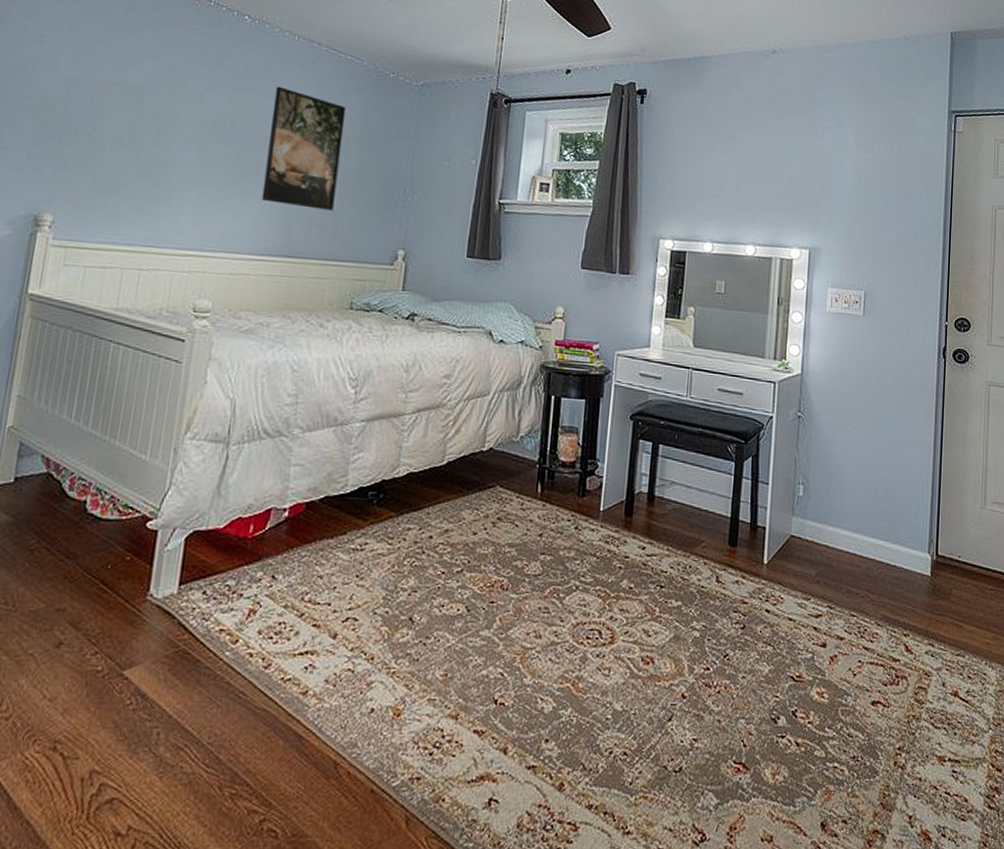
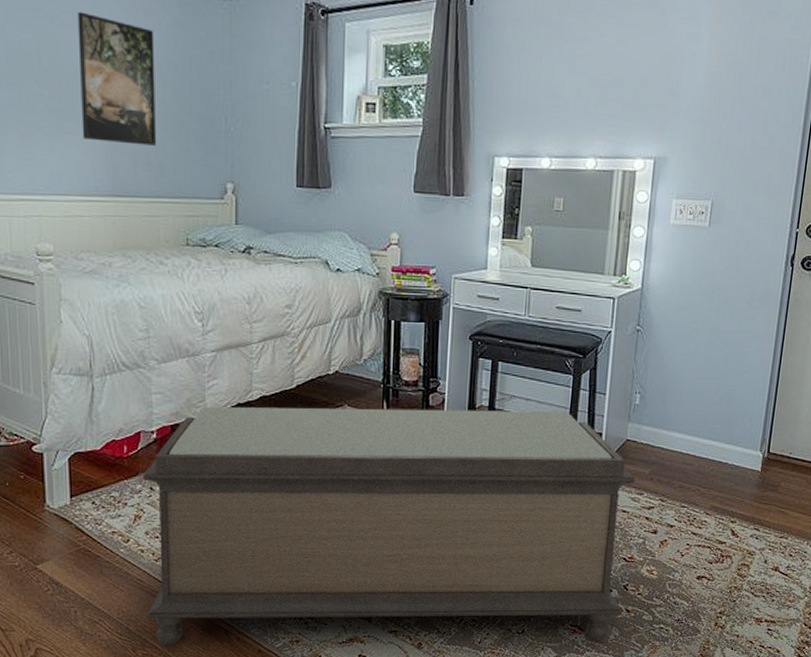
bench: none [242,482,802,784] -> present [143,407,636,646]

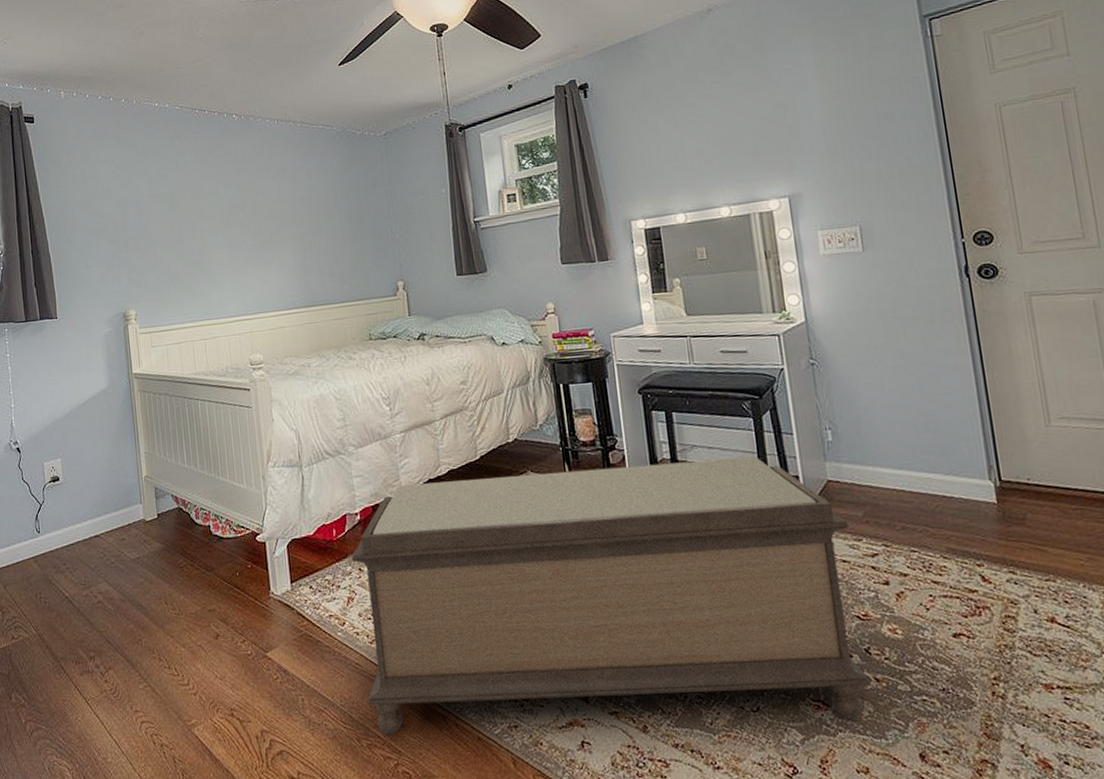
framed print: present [77,11,156,146] -> none [269,166,337,265]

